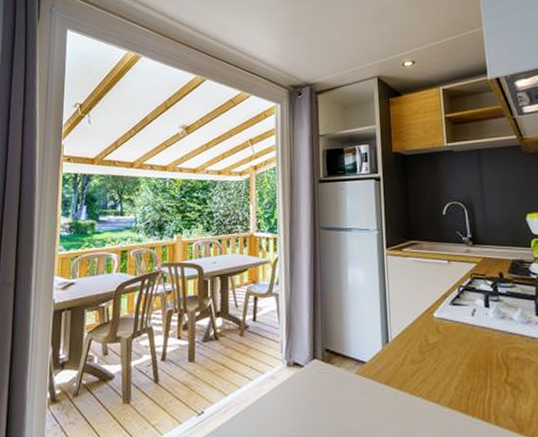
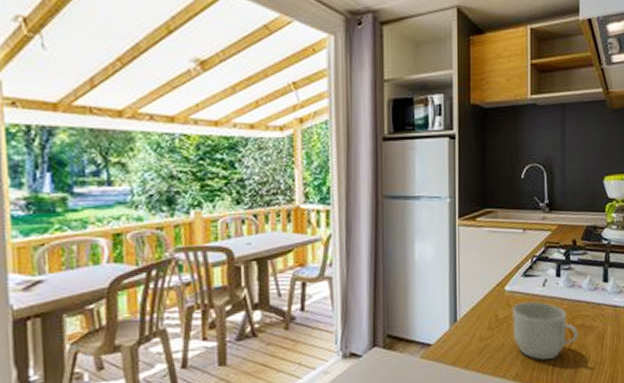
mug: none [441,328,515,389] -> present [511,301,579,360]

